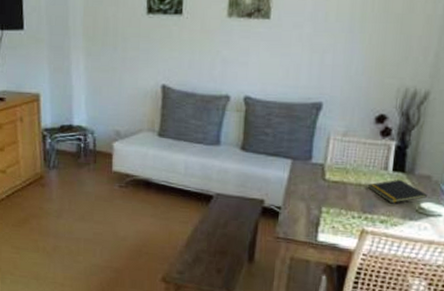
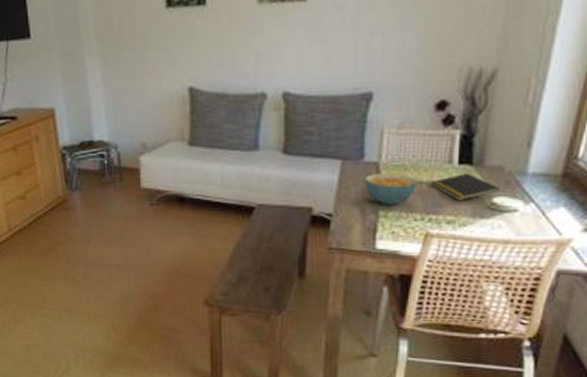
cereal bowl: none [311,173,358,203] -> present [364,172,419,205]

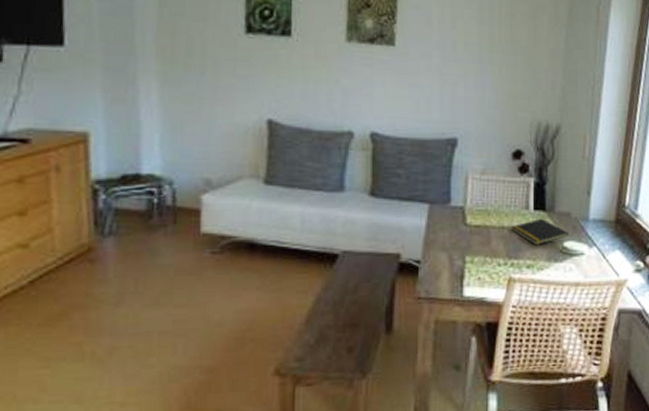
cereal bowl: present [364,172,419,205] -> none [451,217,501,250]

